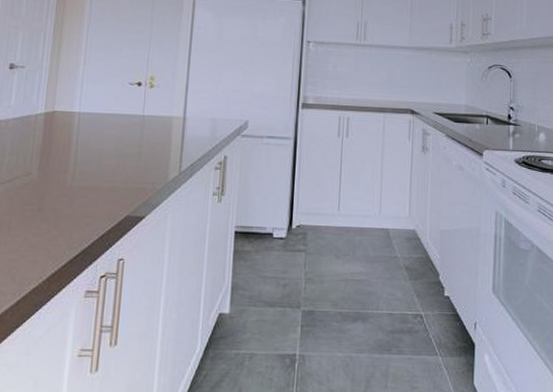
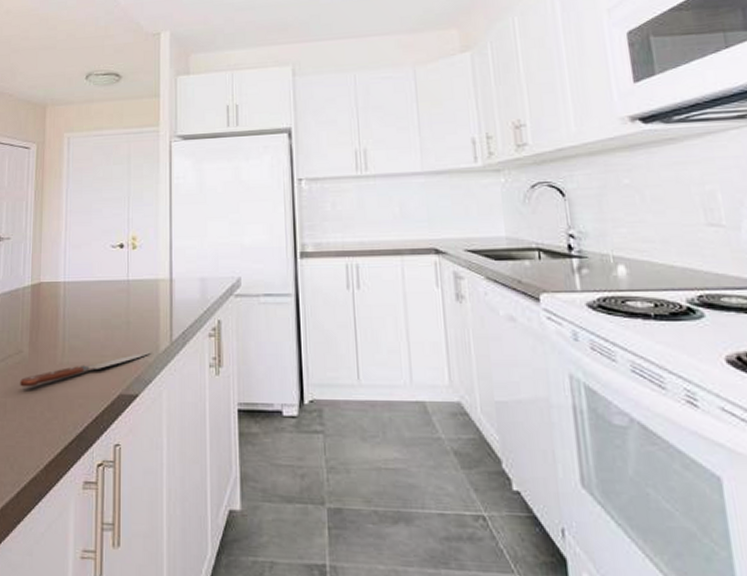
kitchen knife: none [27,180,160,207] -> present [20,352,151,387]

